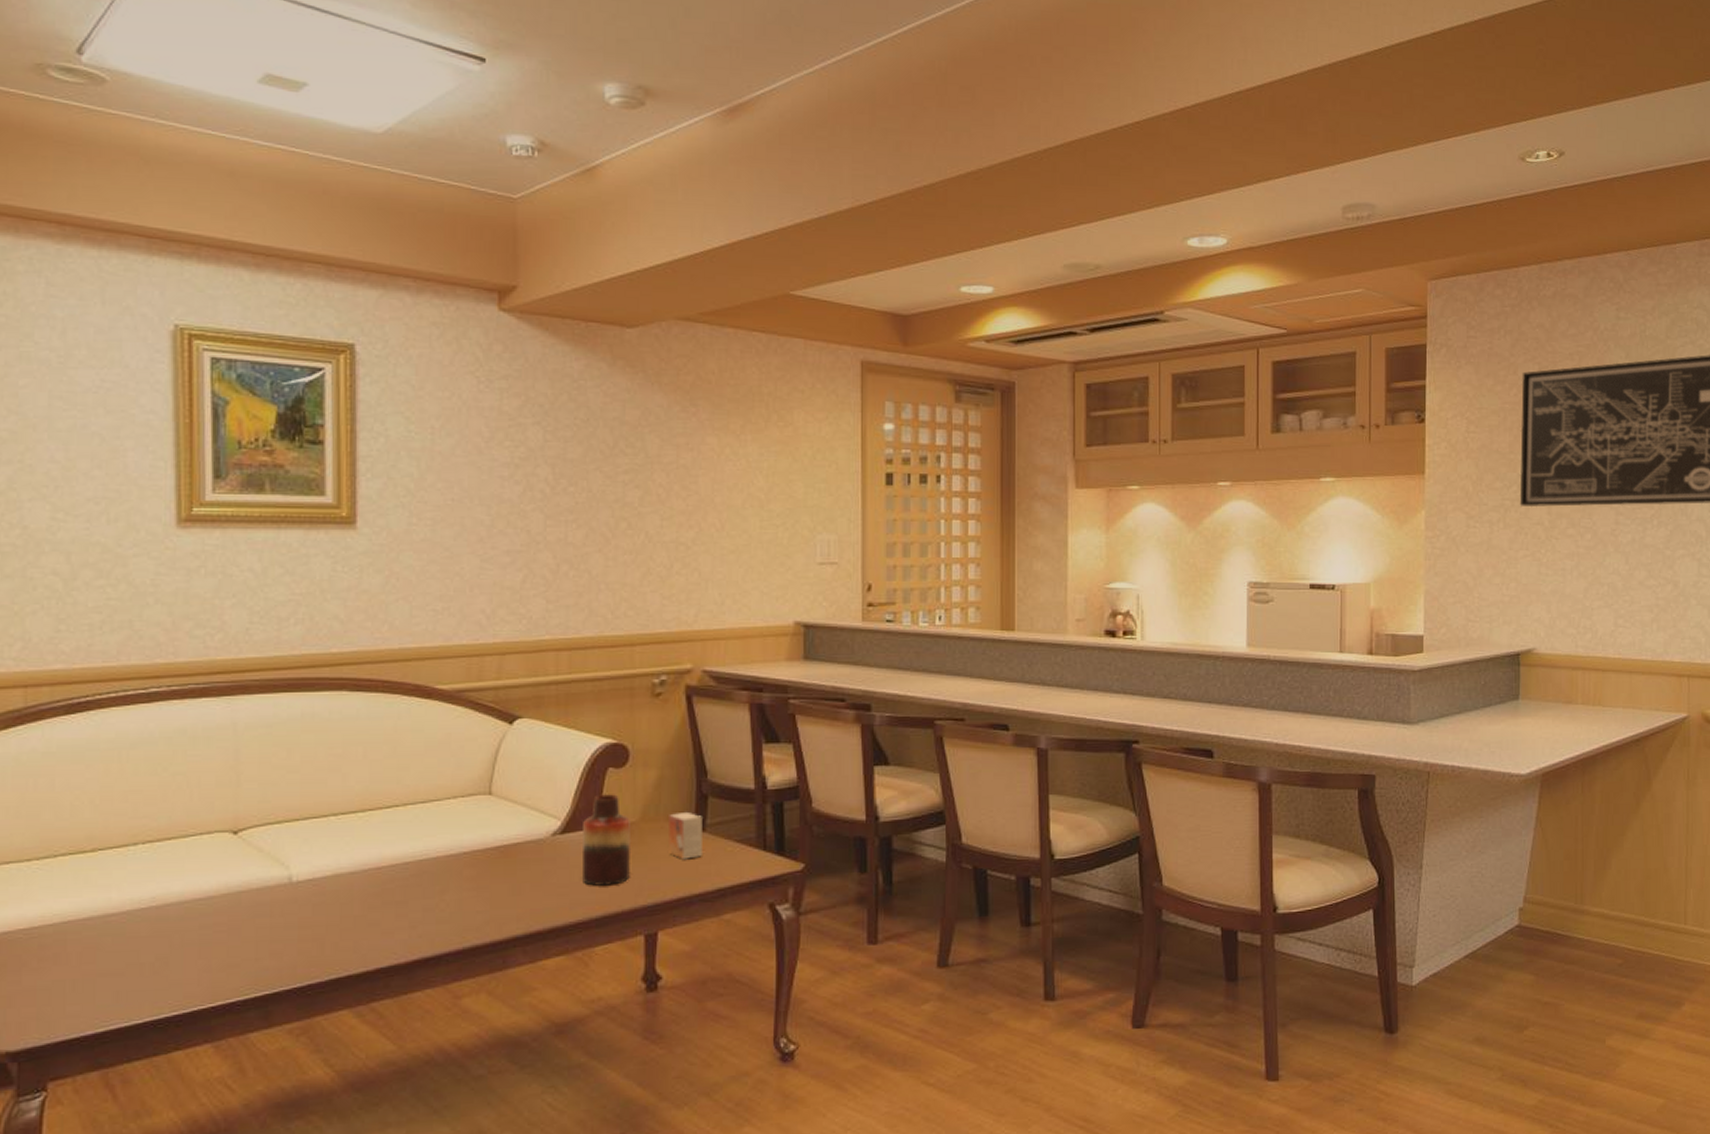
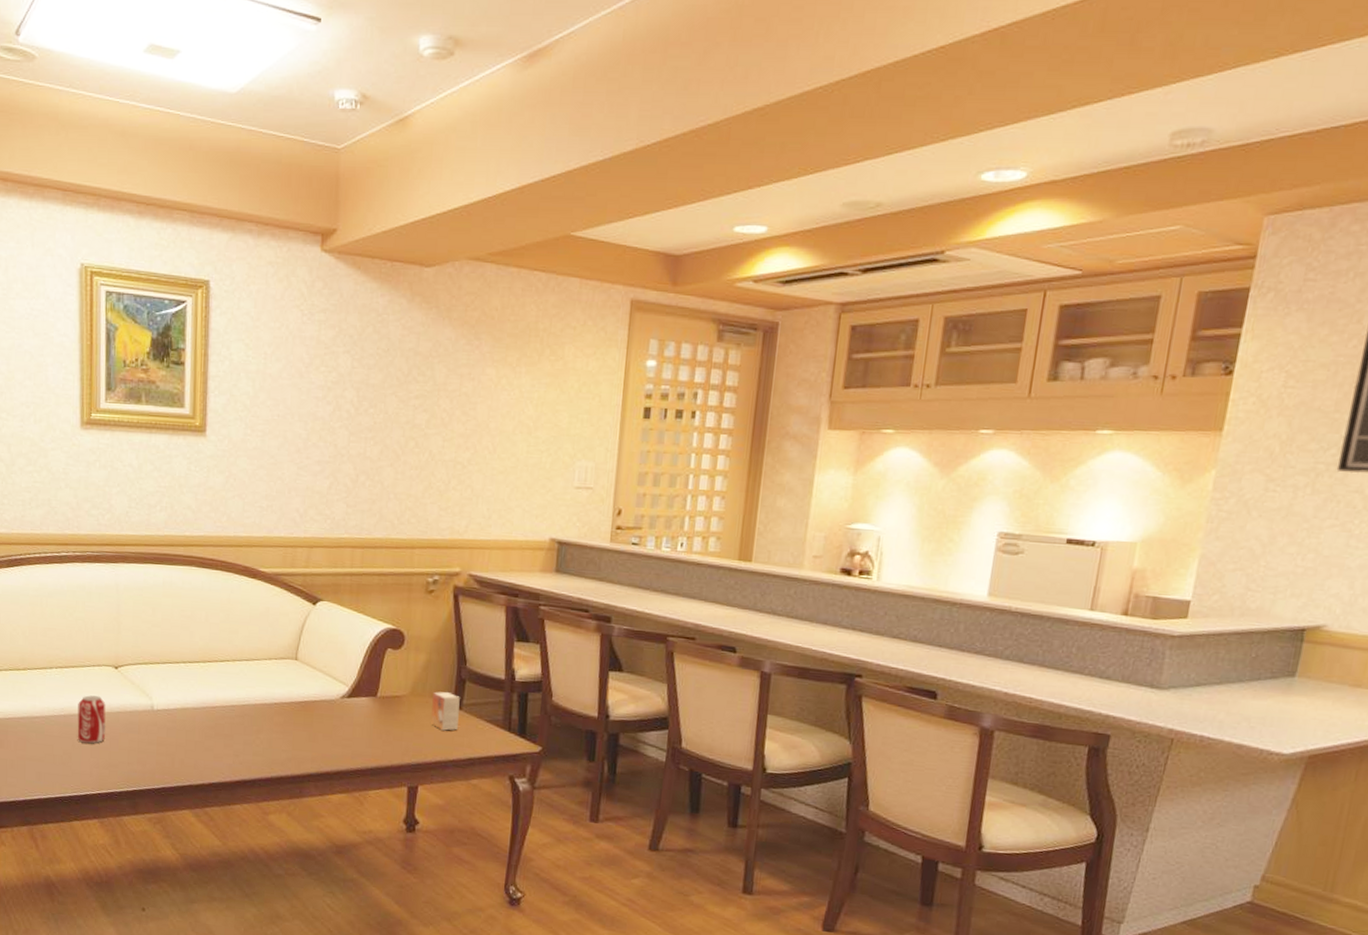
beverage can: none [177,874,222,941] -> present [77,695,106,744]
vase: present [583,794,631,886] -> none [362,669,402,744]

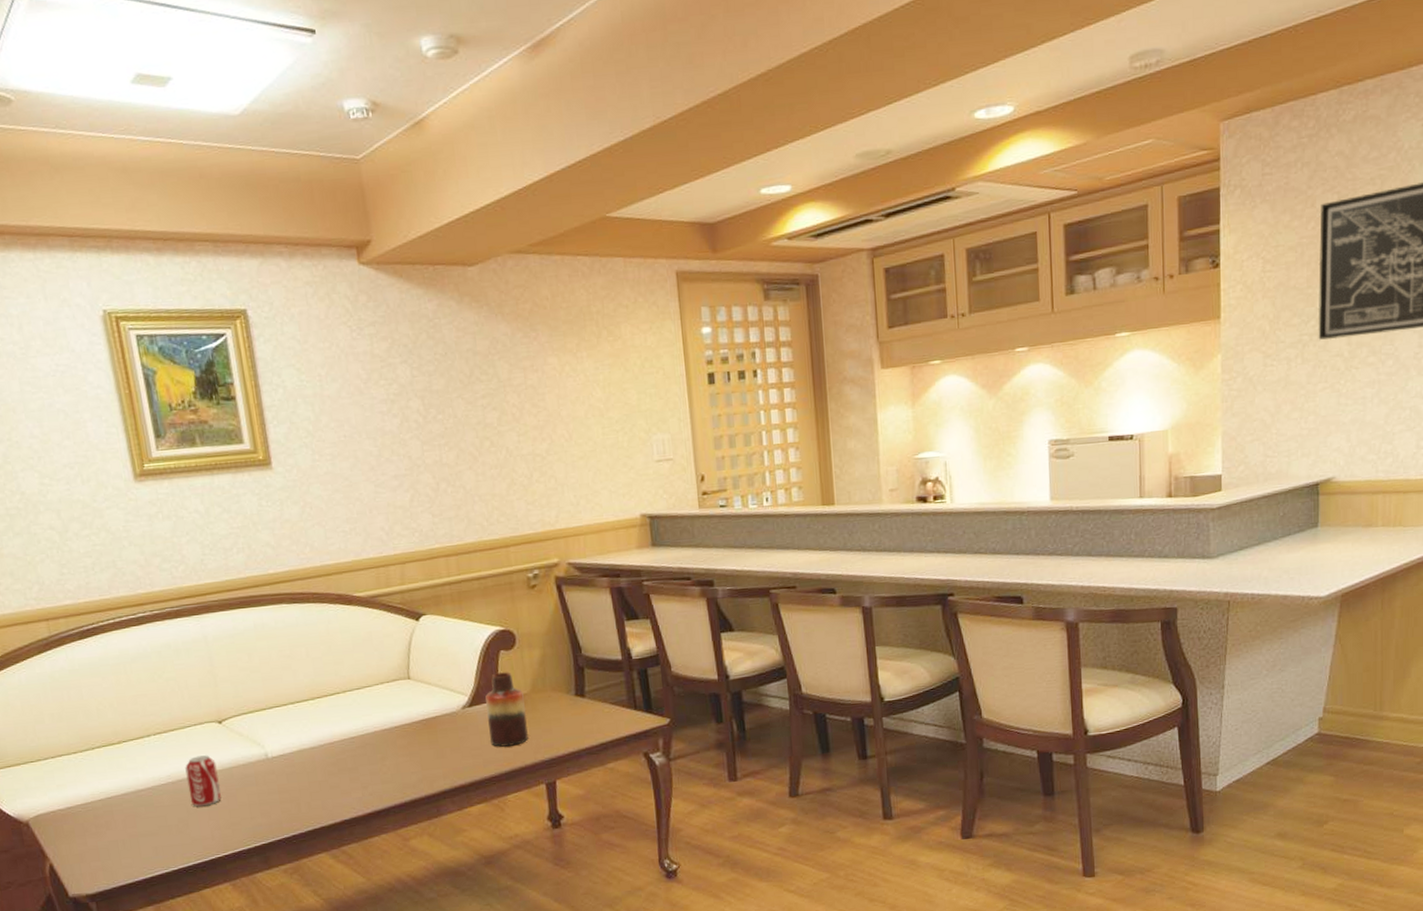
vase: none [362,669,402,744] -> present [485,672,528,747]
small box: present [431,691,460,731] -> none [554,682,585,721]

